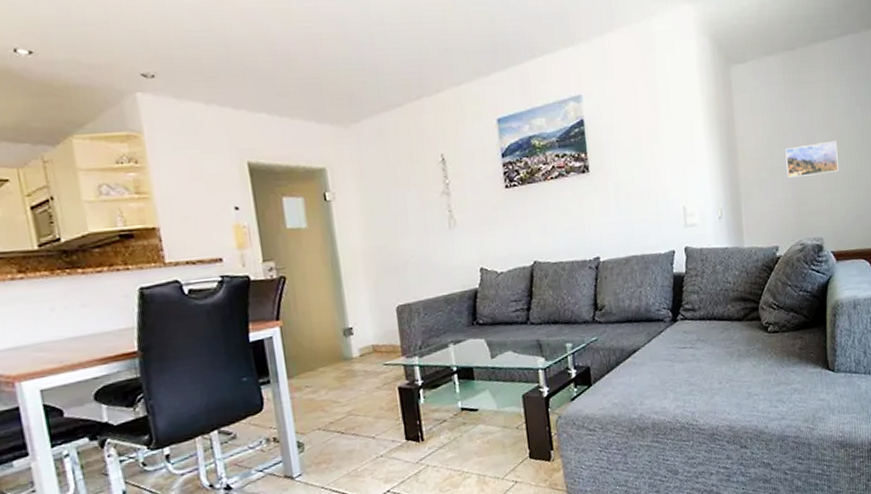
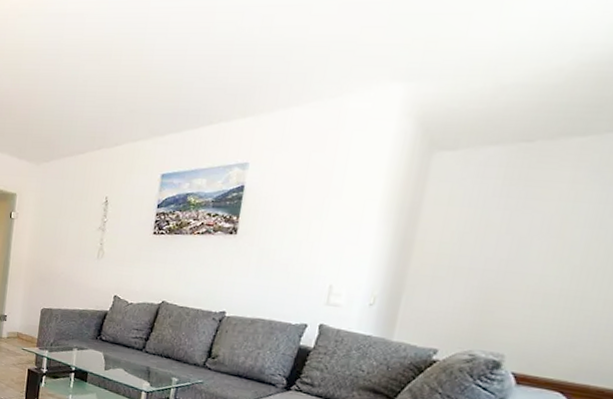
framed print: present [785,140,839,178] -> none [475,249,563,287]

